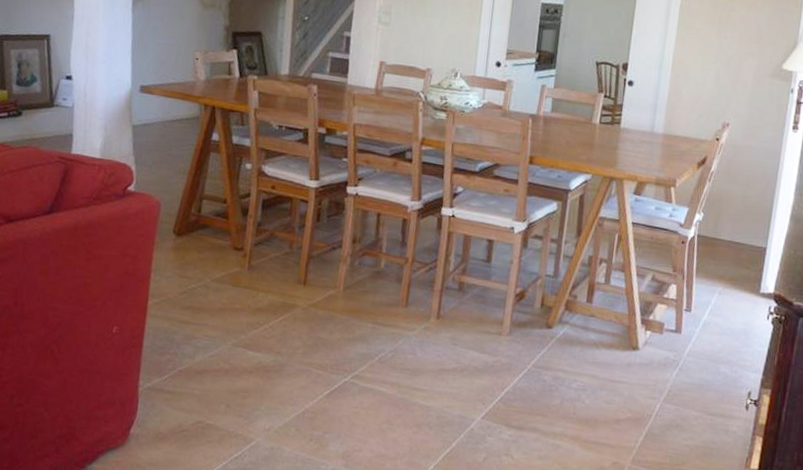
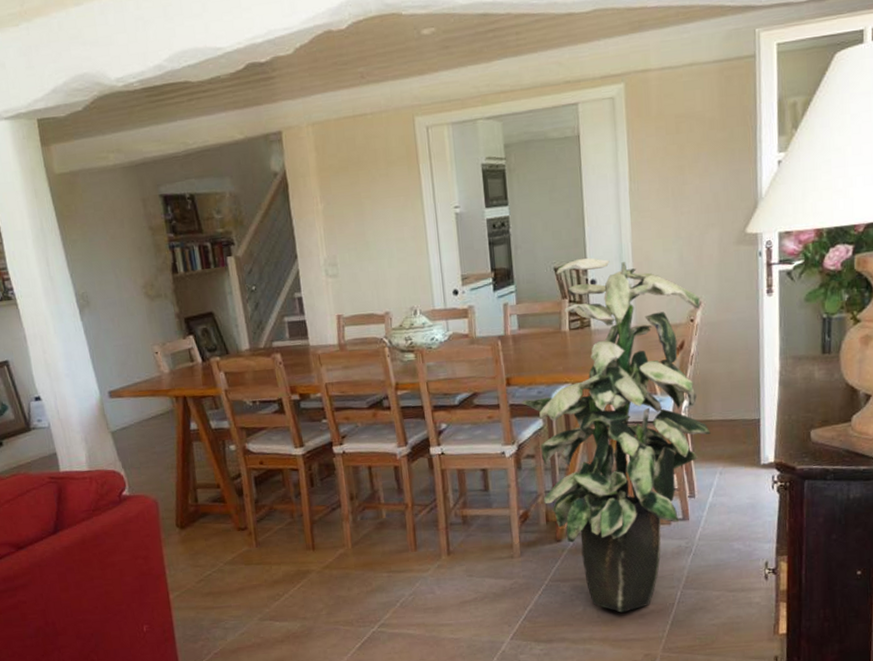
indoor plant: none [540,58,729,414] -> present [522,258,711,613]

